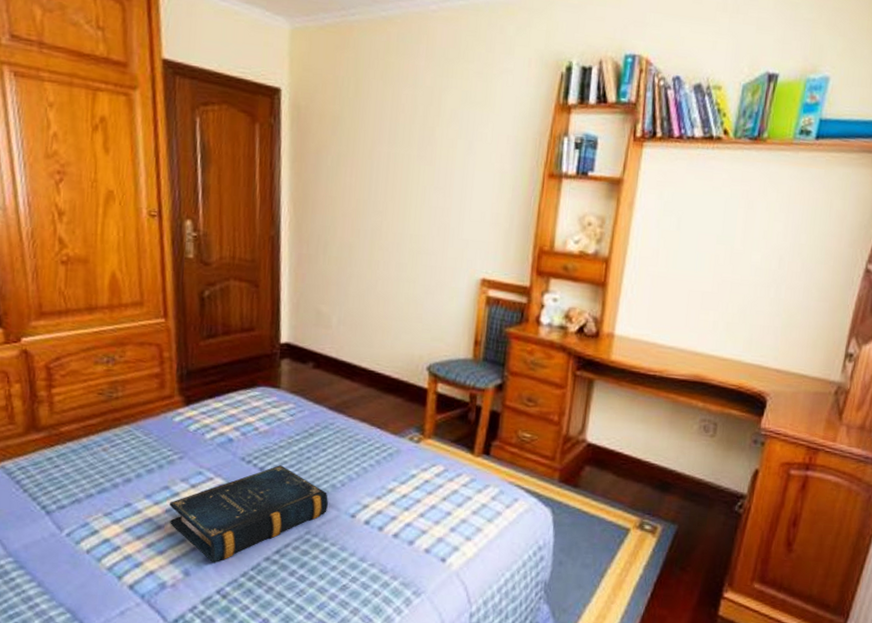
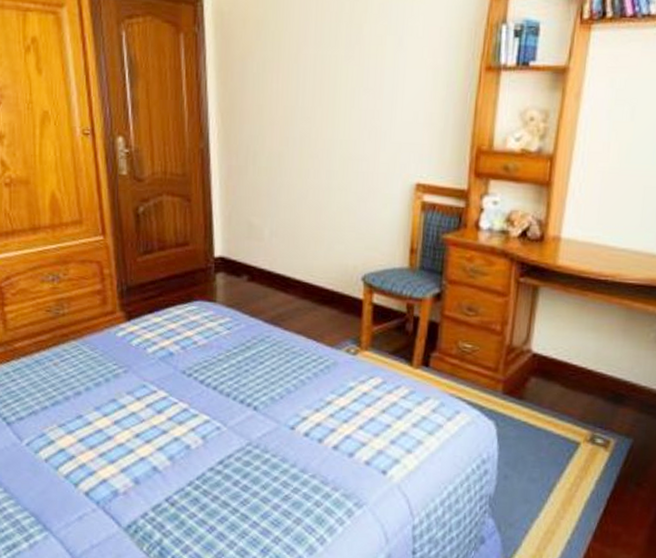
book: present [169,465,328,562] -> none [117,378,268,472]

